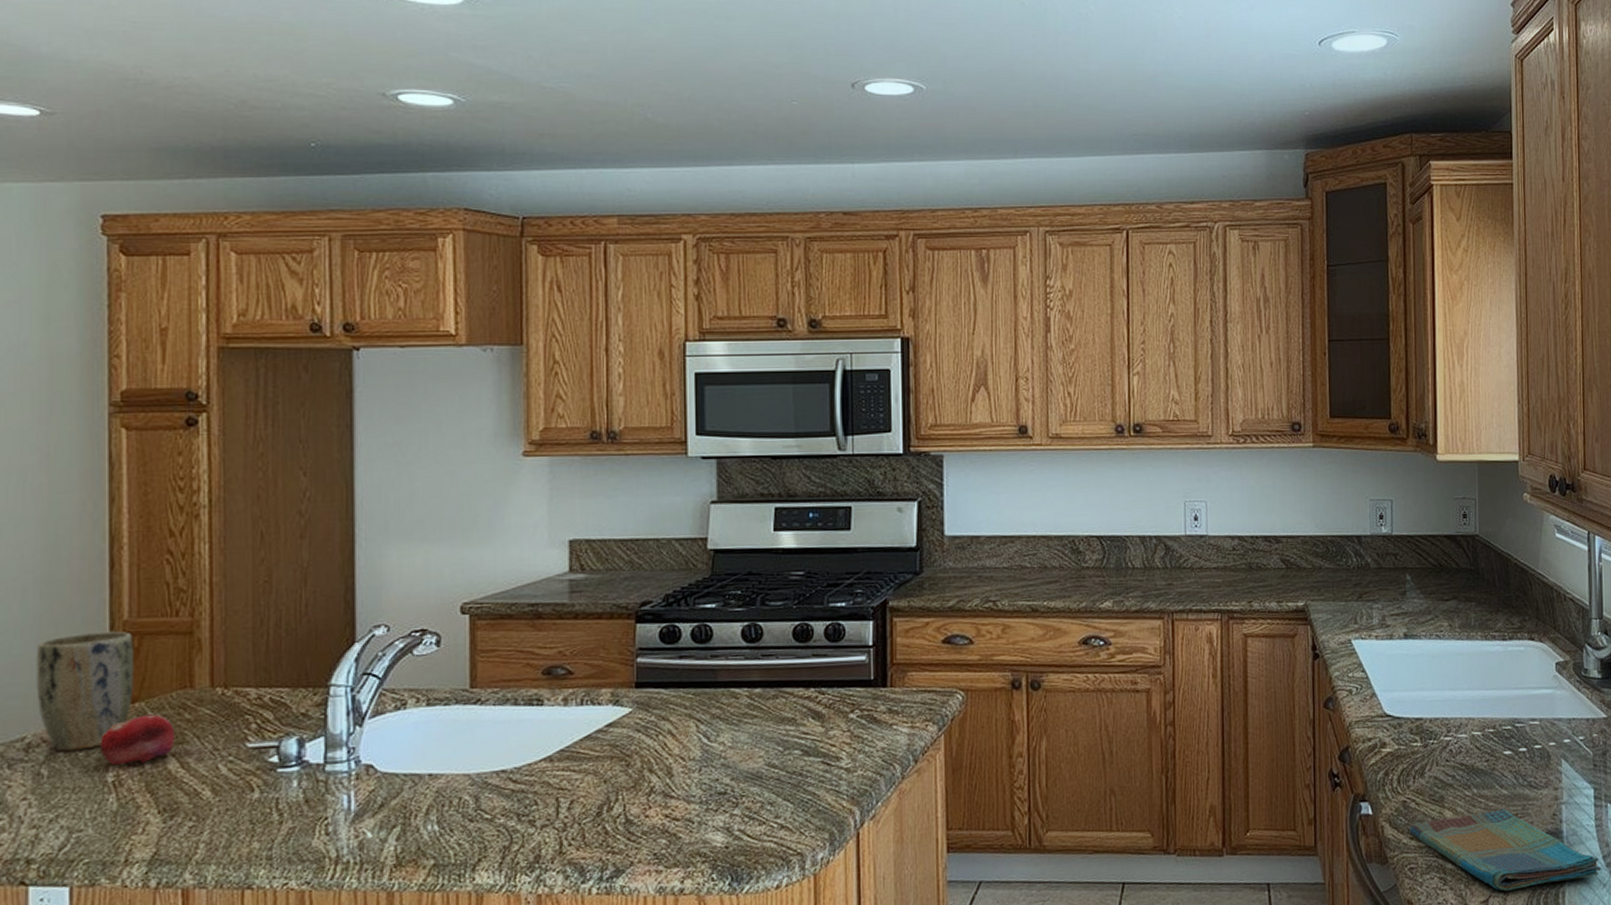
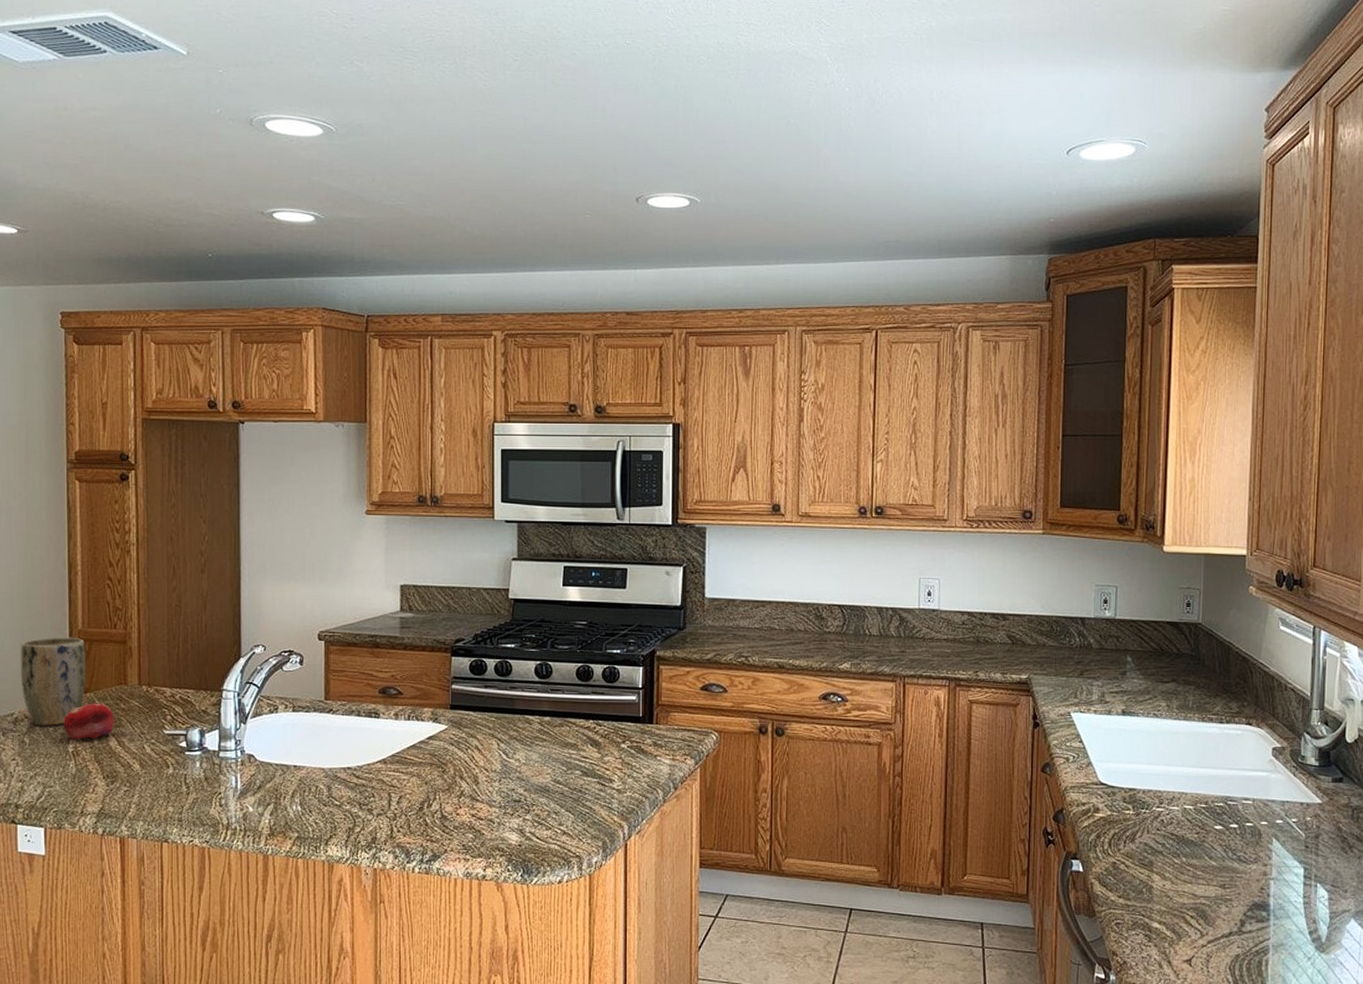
dish towel: present [1409,808,1602,891] -> none [1117,878,1307,953]

